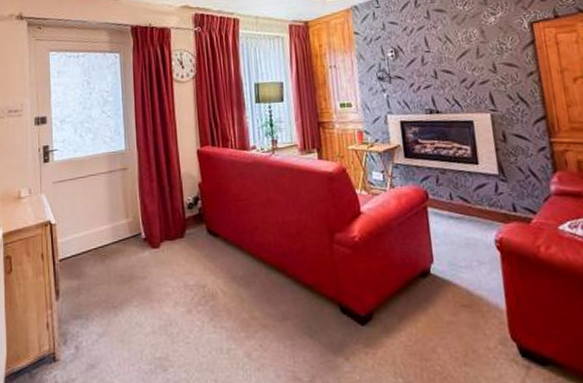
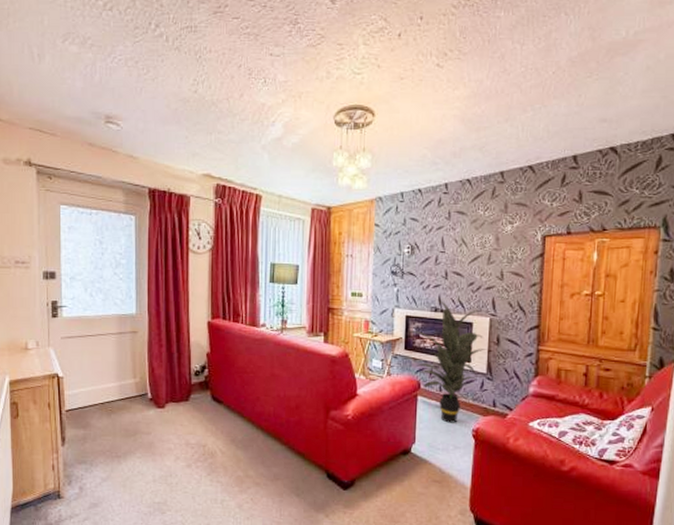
indoor plant: none [405,101,495,235] -> present [408,300,490,423]

